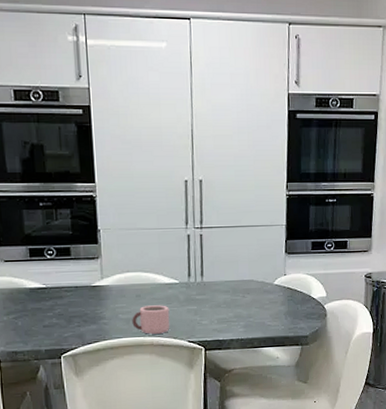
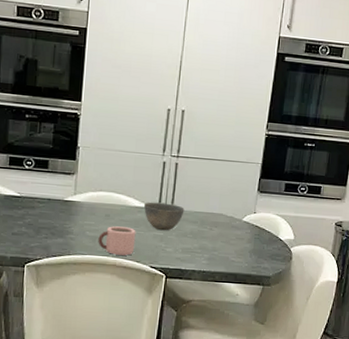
bowl: none [174,276,215,305] -> present [144,202,185,231]

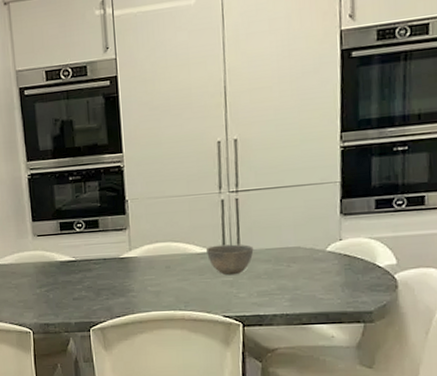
mug: present [98,226,136,256] -> none [161,276,203,308]

